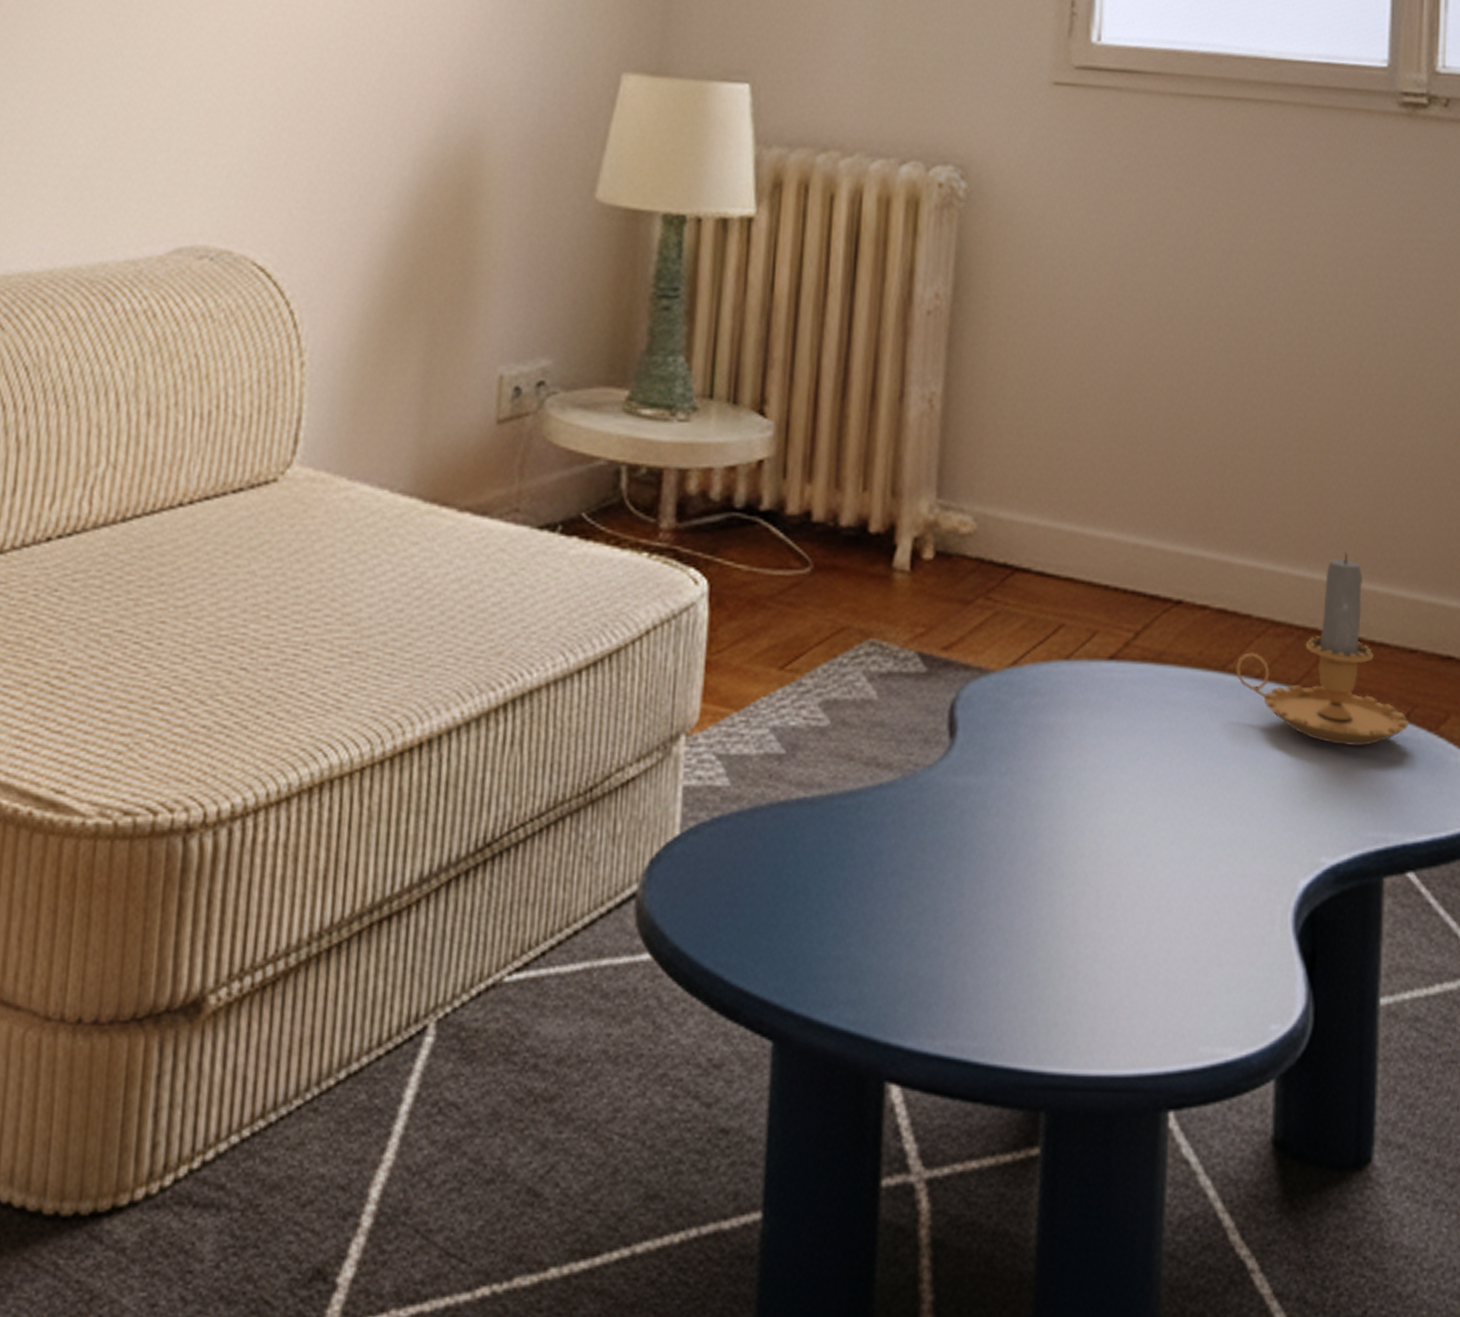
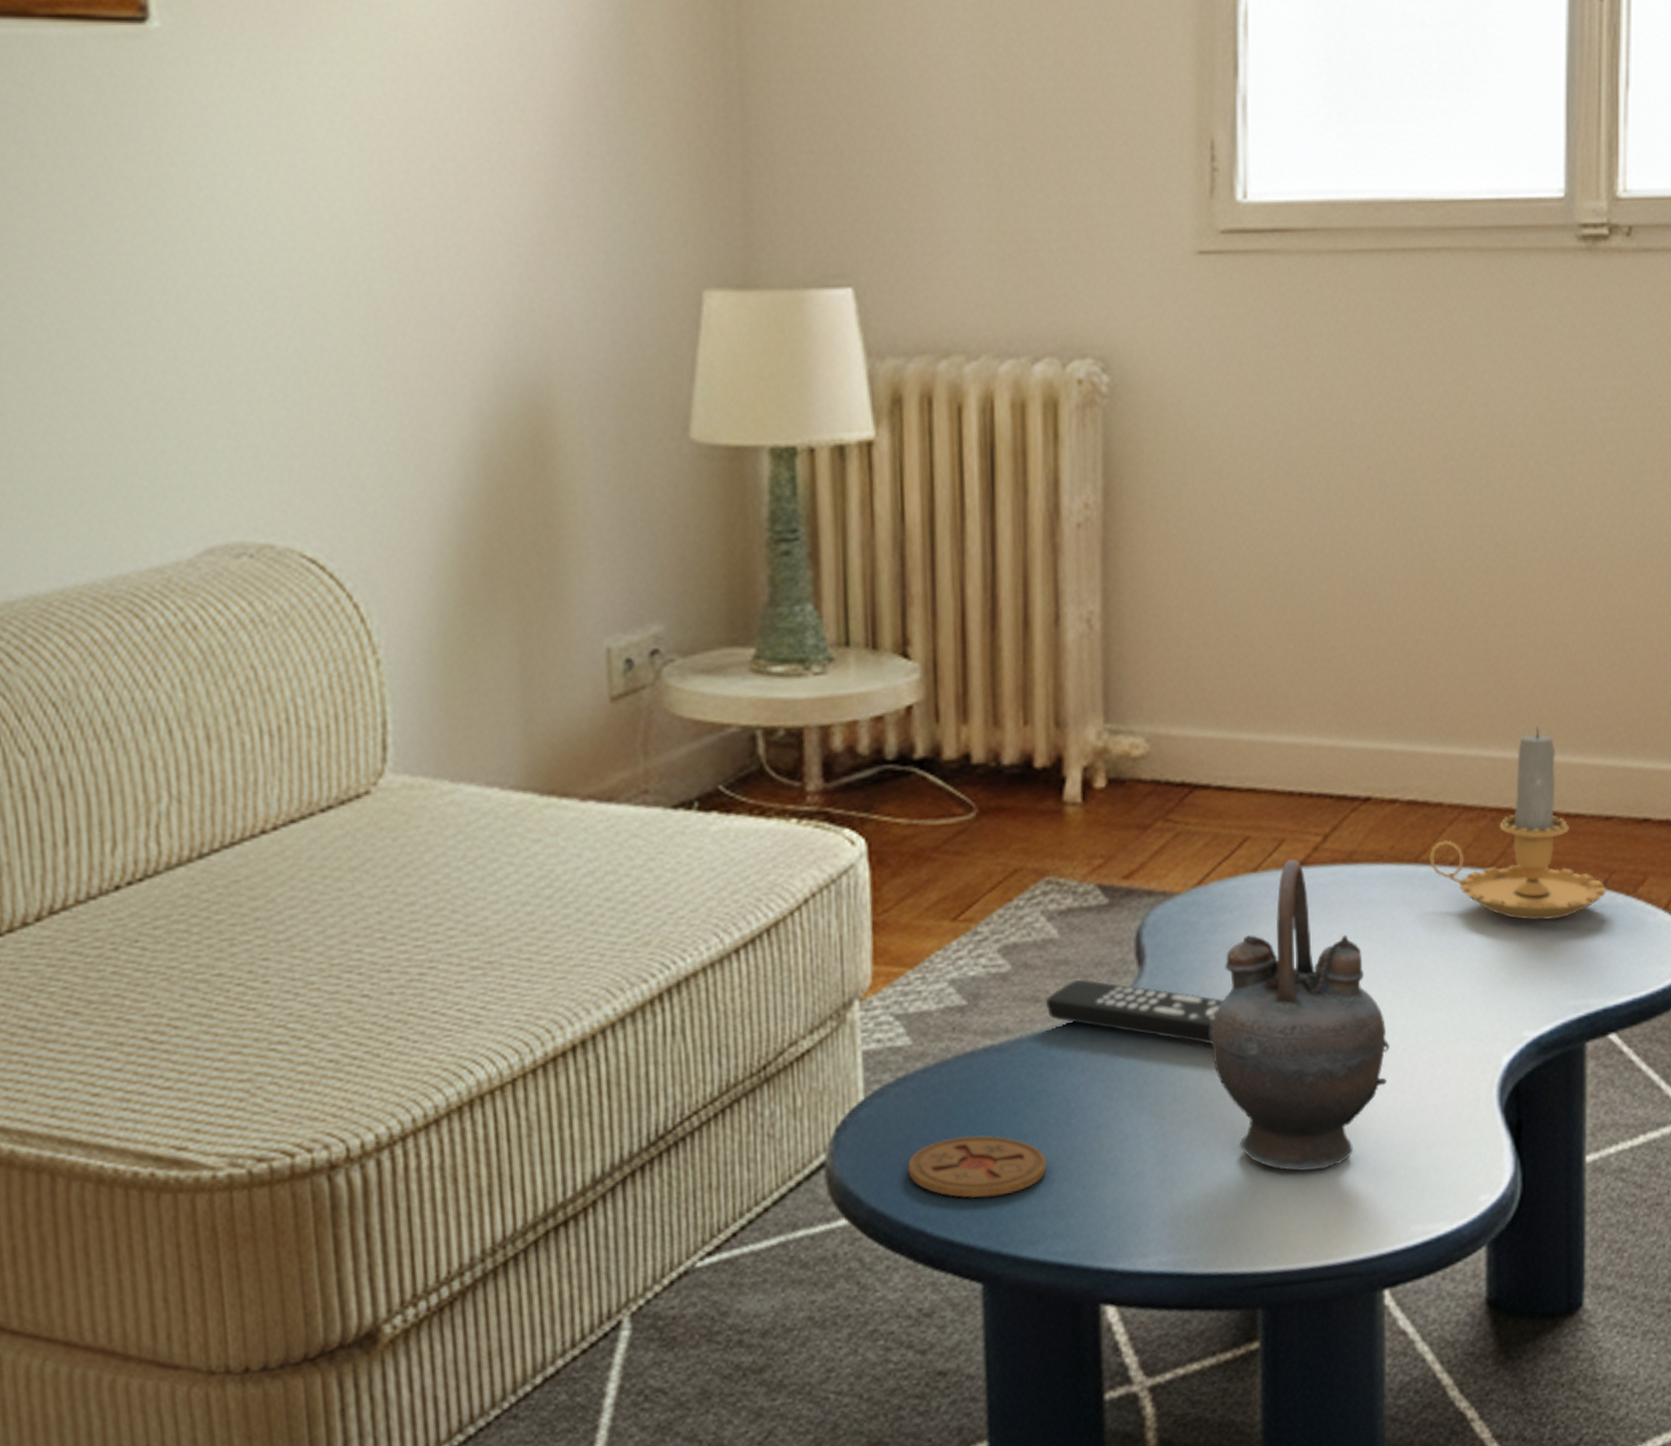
coaster: none [713,885,847,952] -> present [907,1135,1048,1199]
remote control: none [859,743,1028,828] -> present [1045,979,1223,1046]
teapot: none [1013,651,1188,973] -> present [1211,858,1390,1172]

